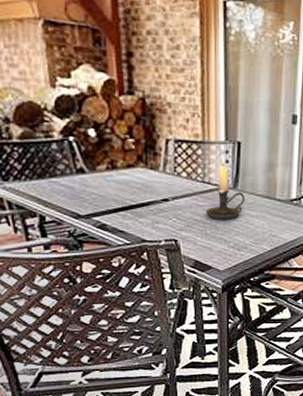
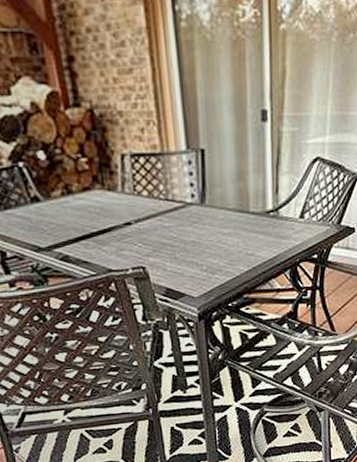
candle holder: present [206,155,246,221] -> none [173,167,215,243]

